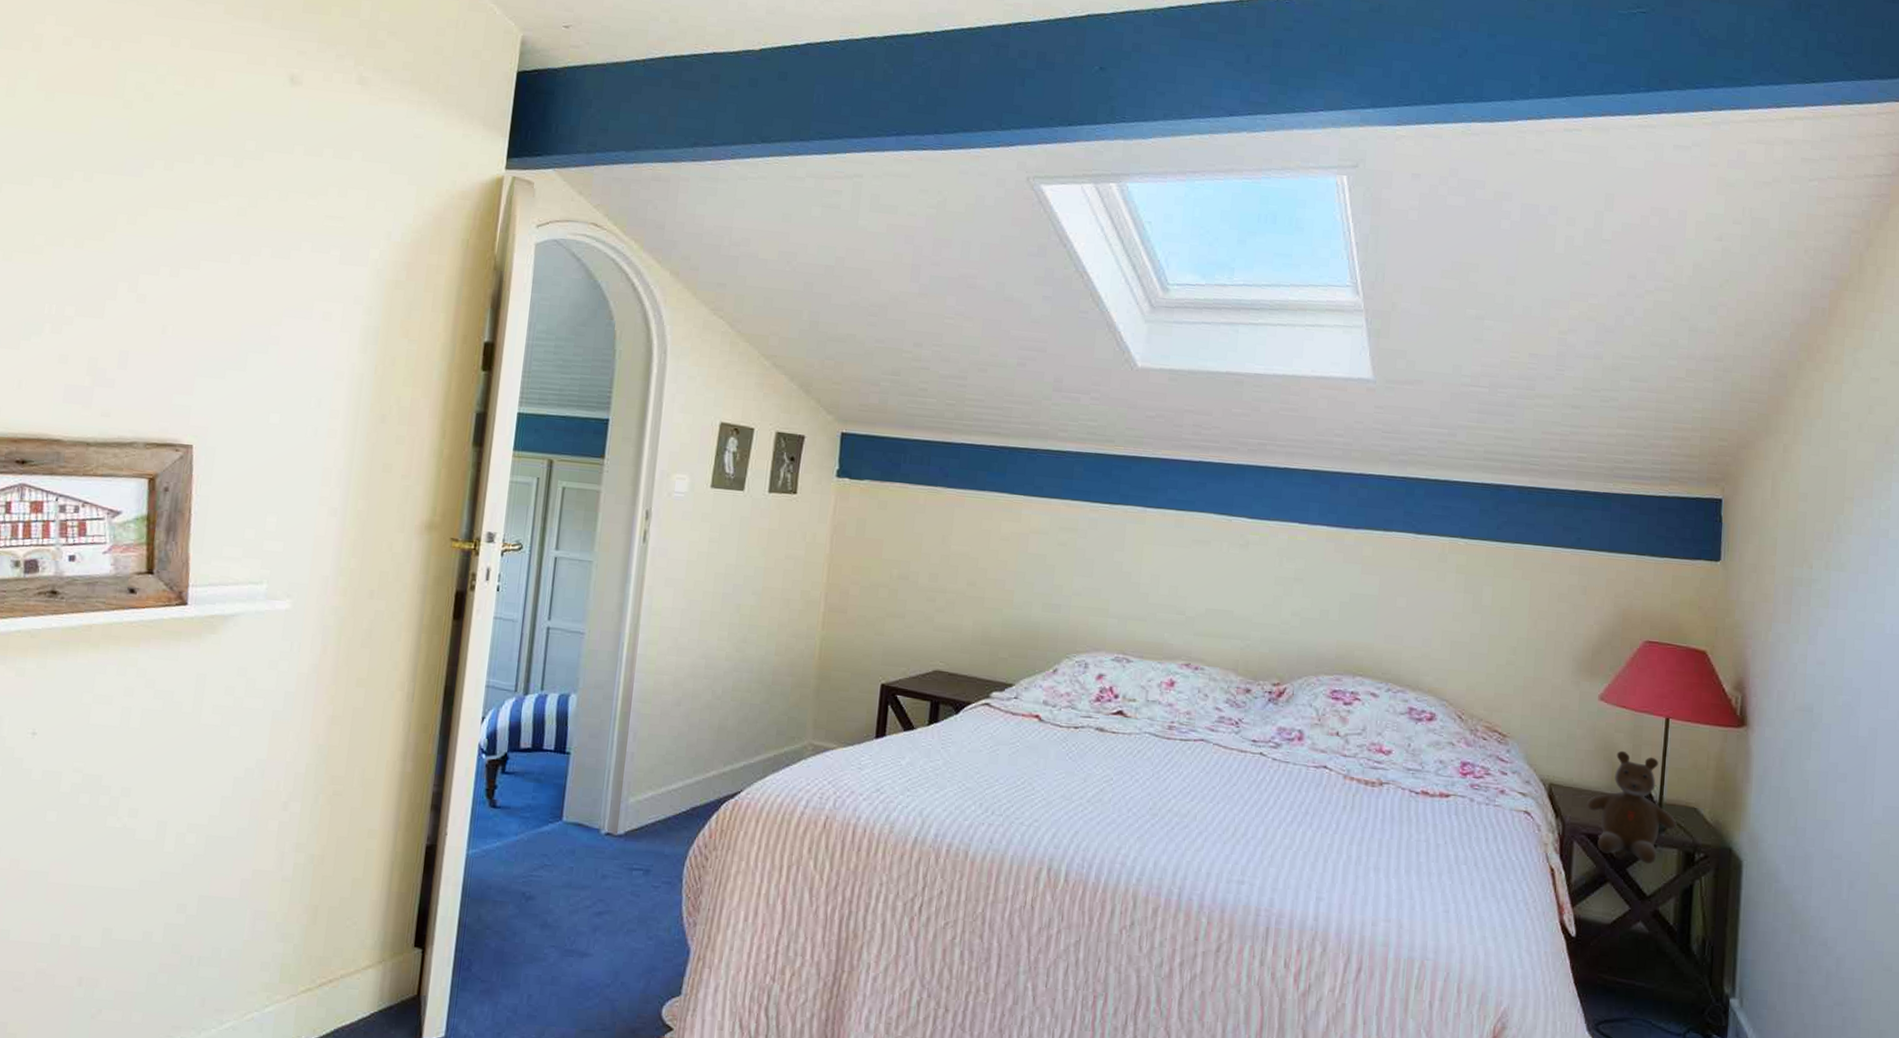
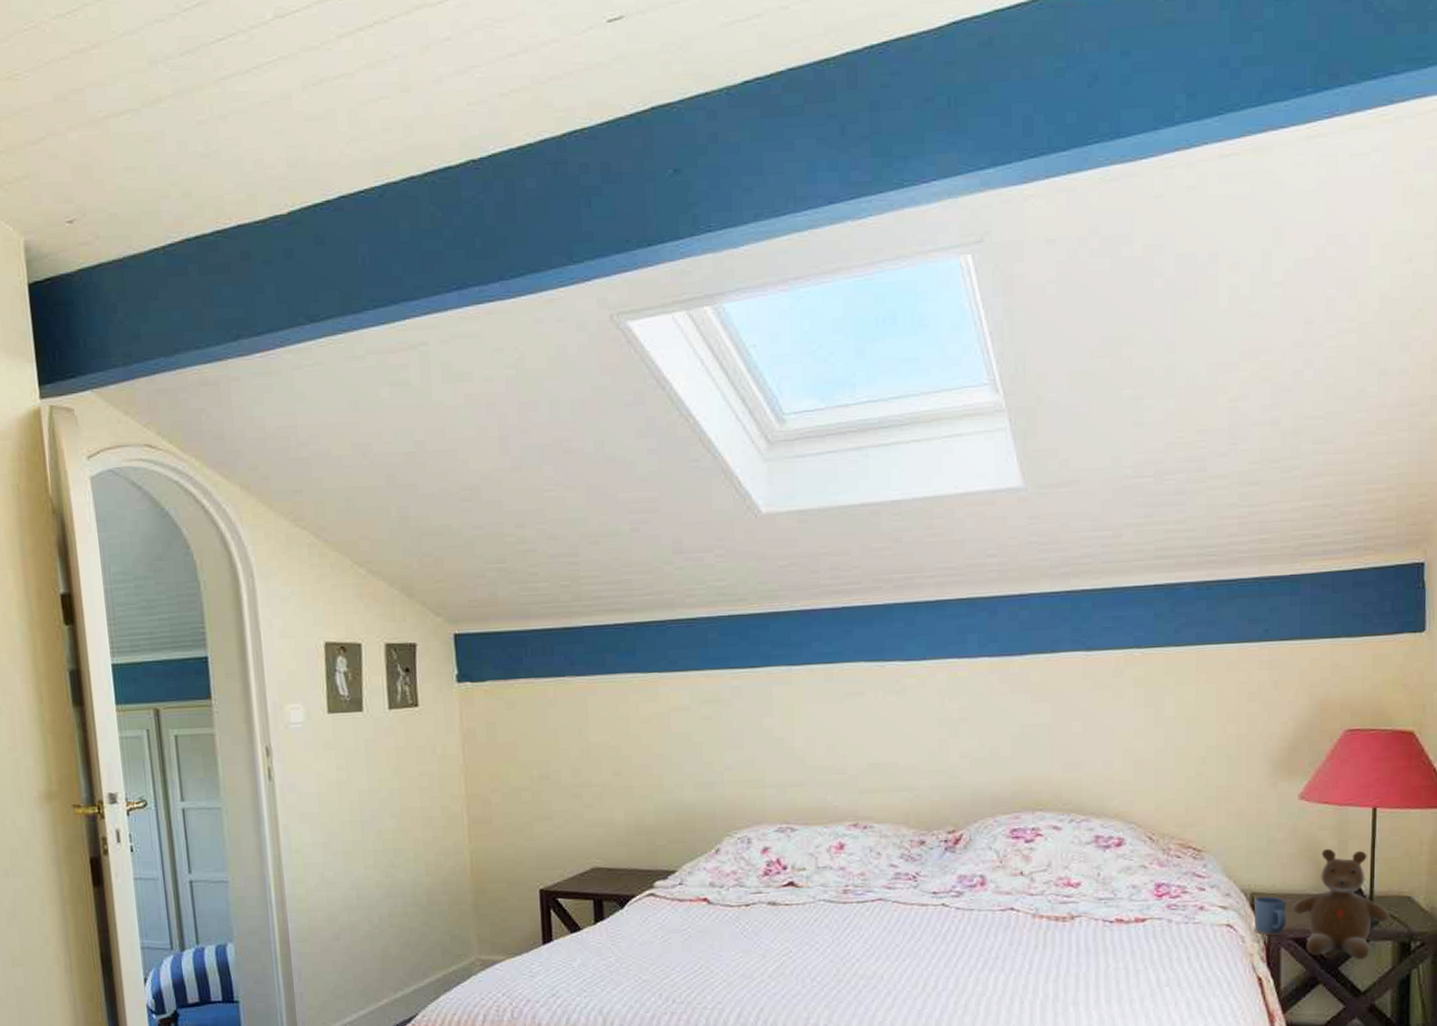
mug: none [1550,788,1582,829] -> present [1254,896,1286,936]

